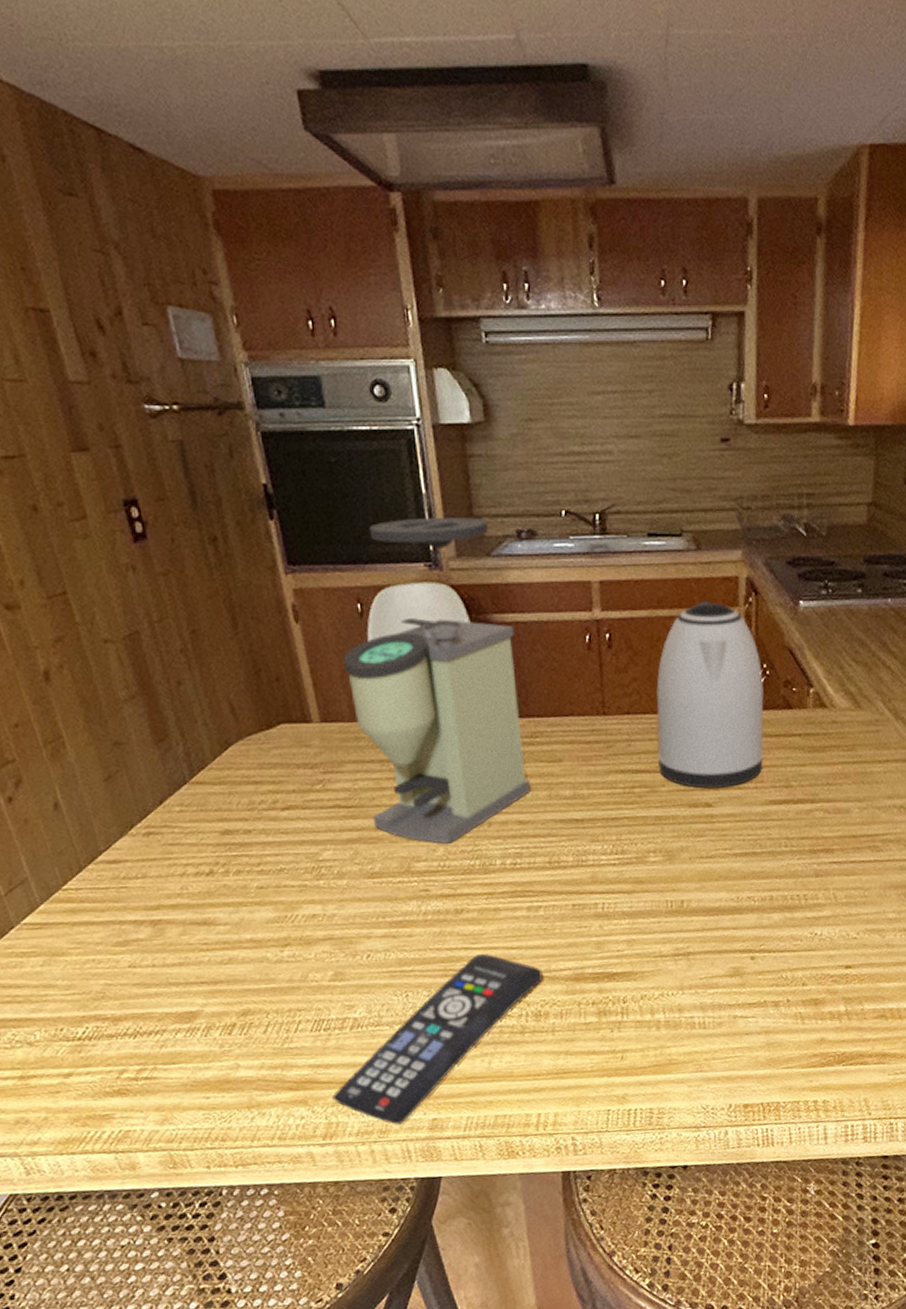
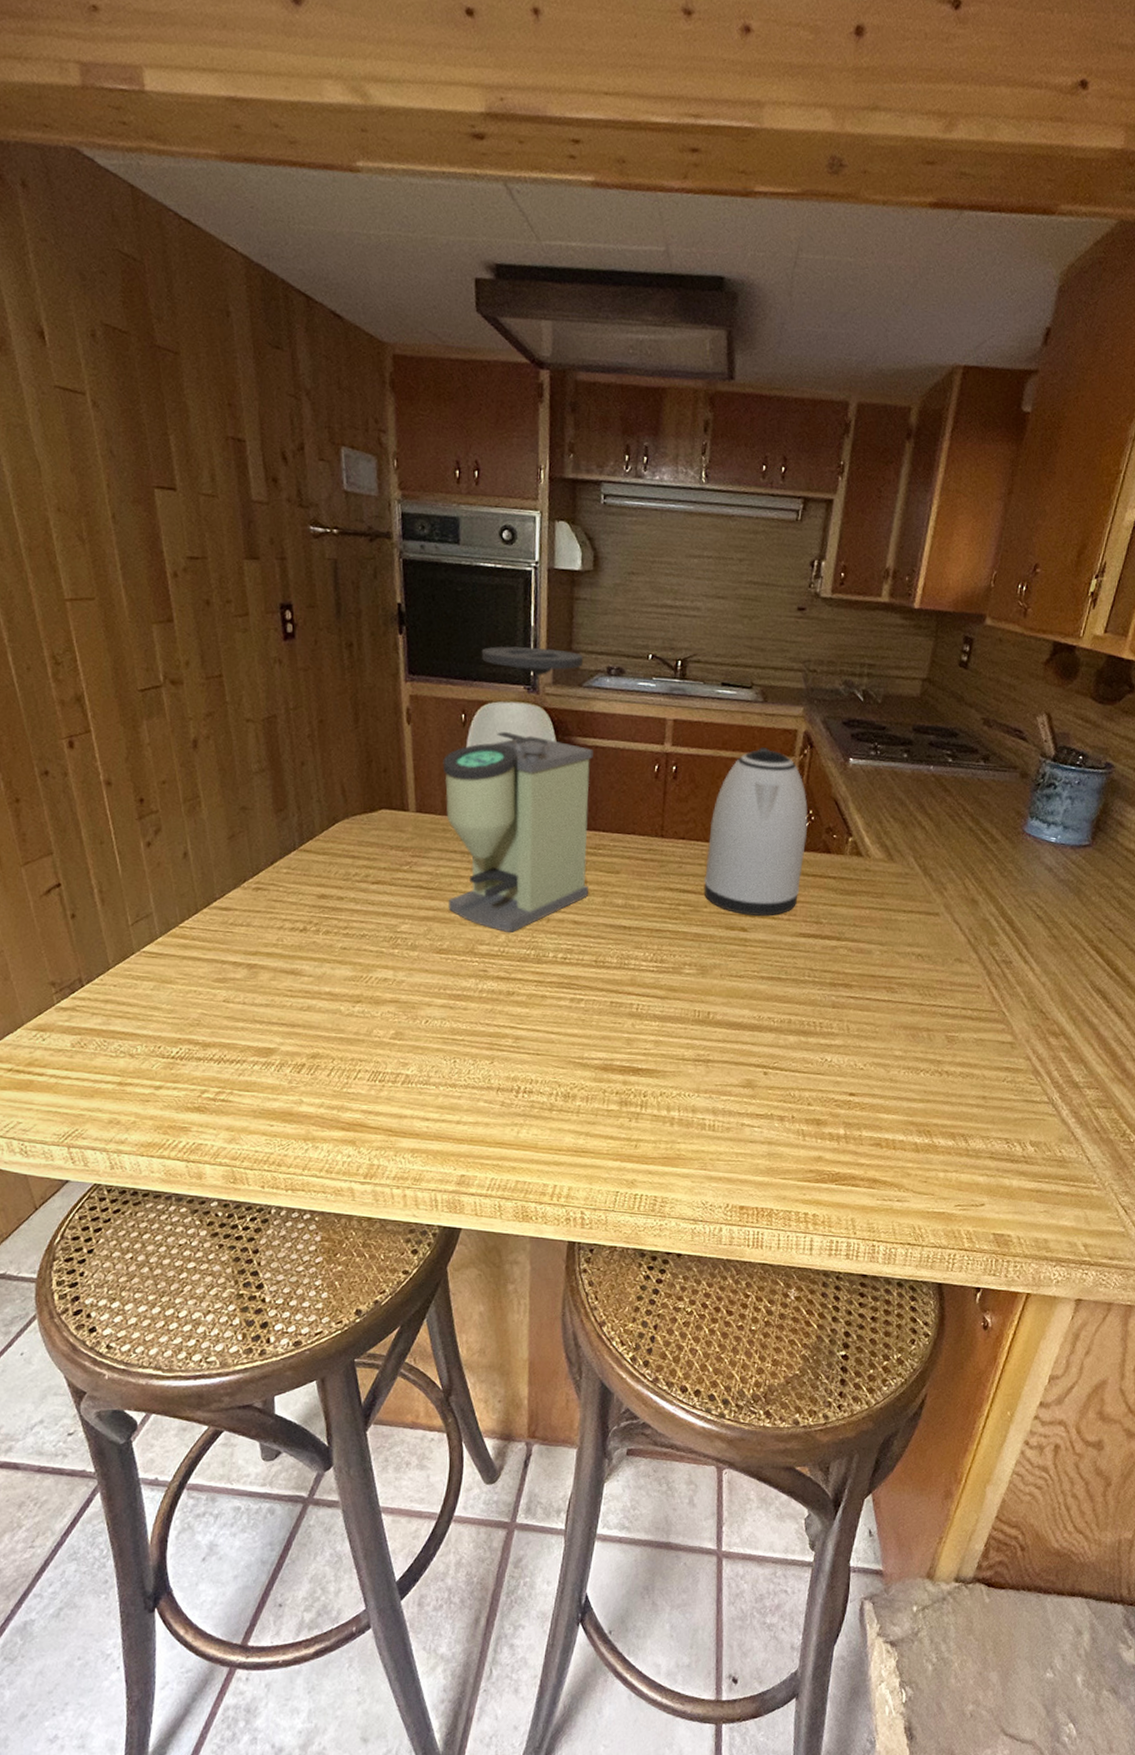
remote control: present [332,954,543,1125] -> none [377,1034,576,1176]

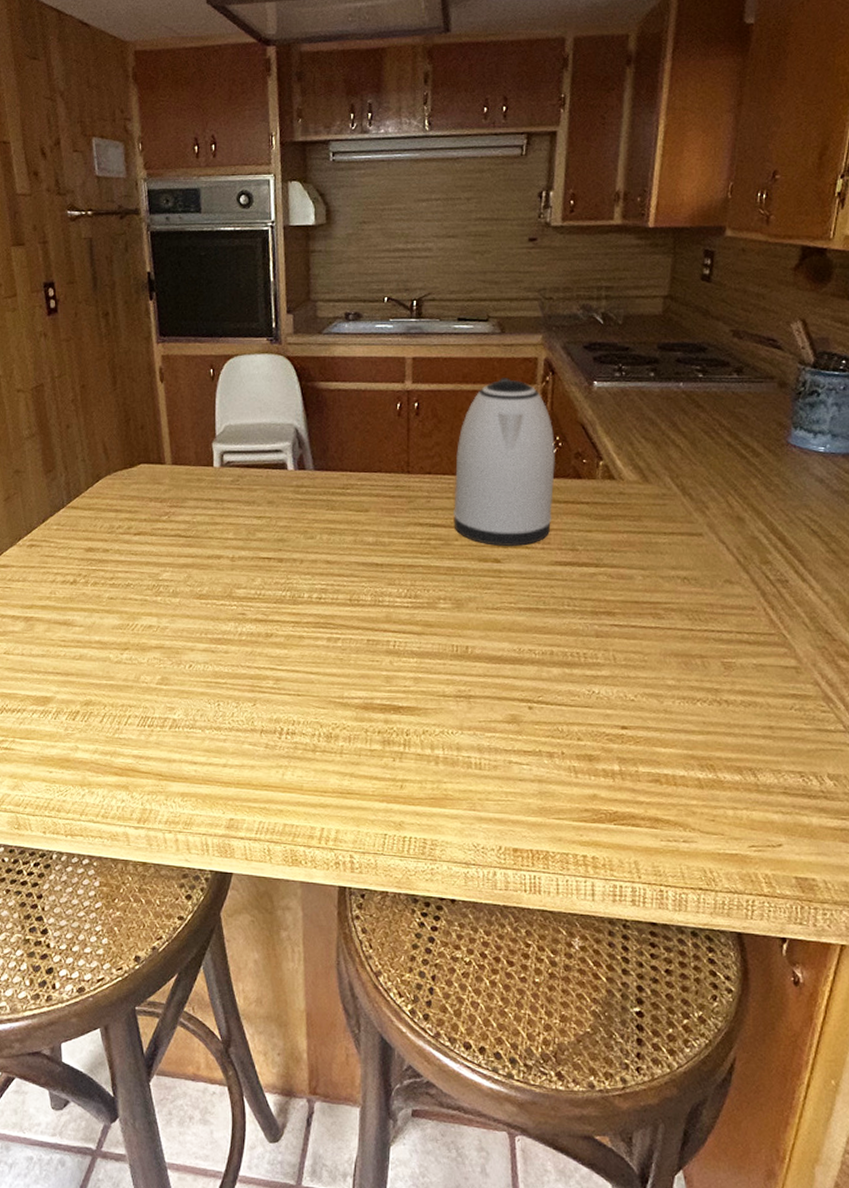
coffee grinder: present [442,646,594,932] -> none [195,300,339,575]

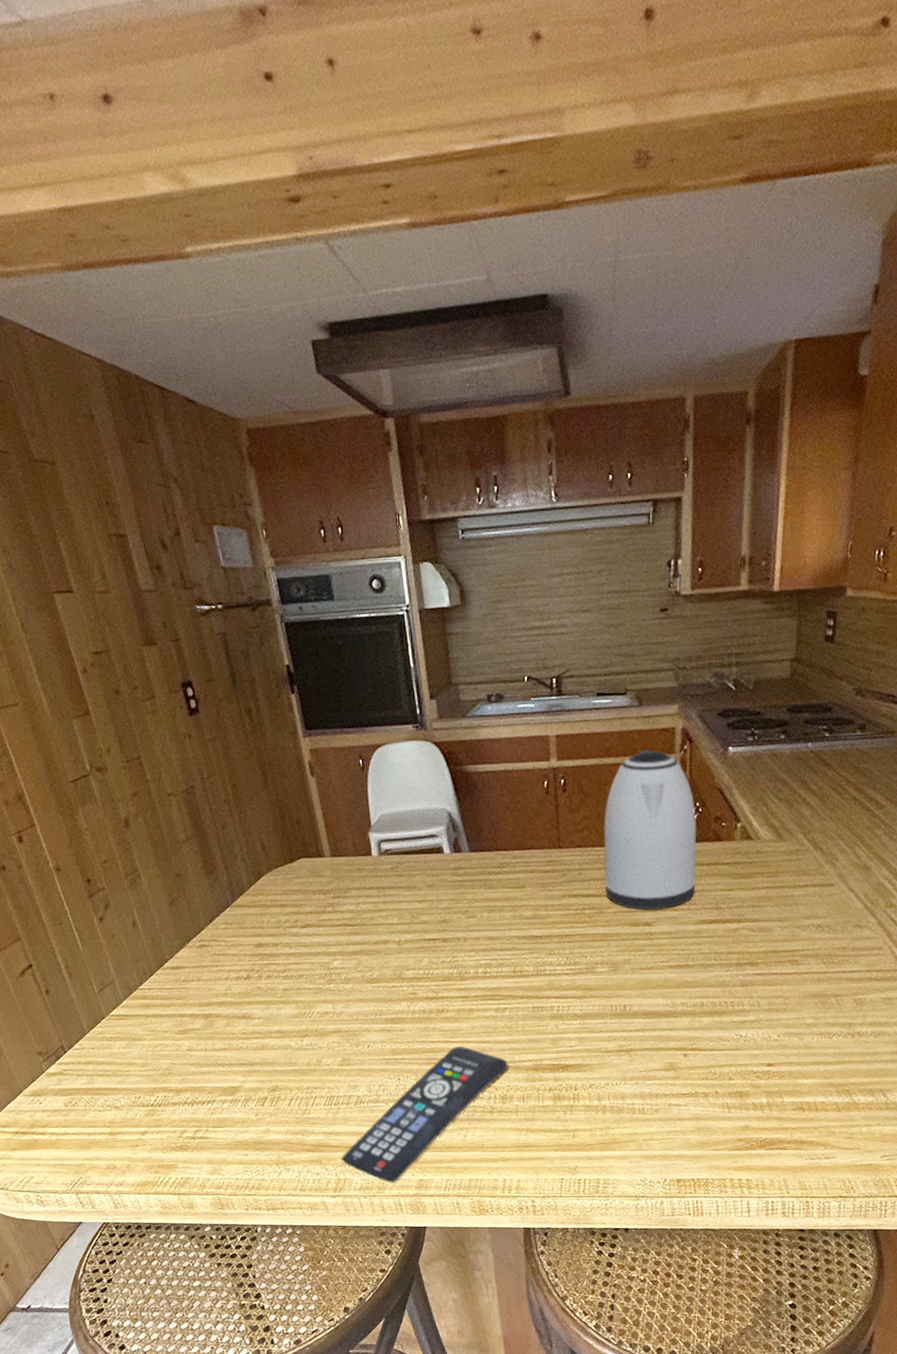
remote control: none [149,676,336,820] -> present [341,1046,508,1183]

